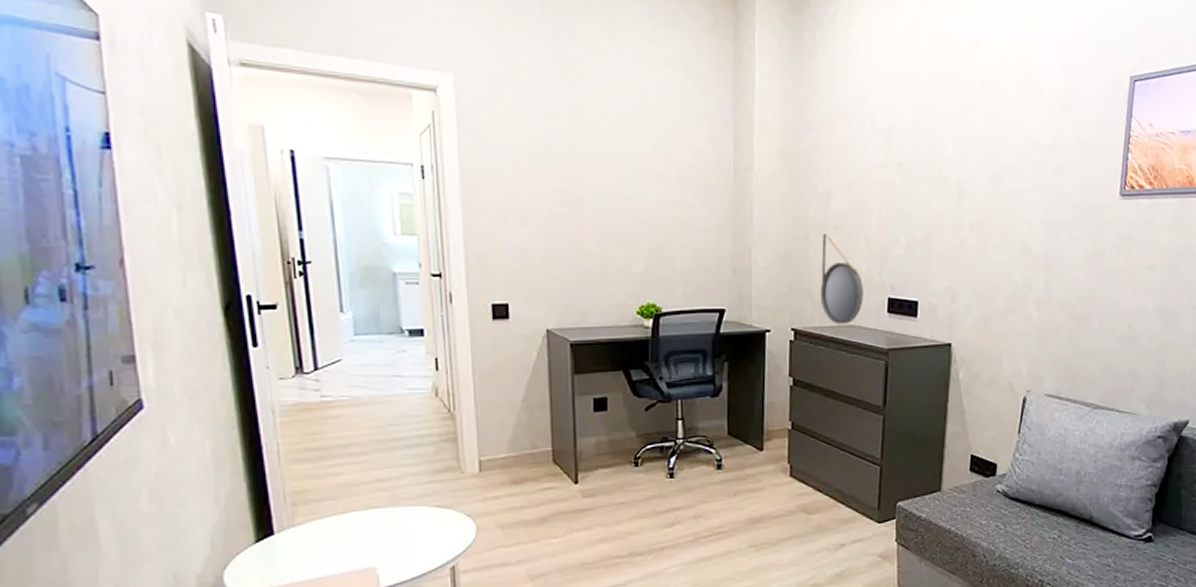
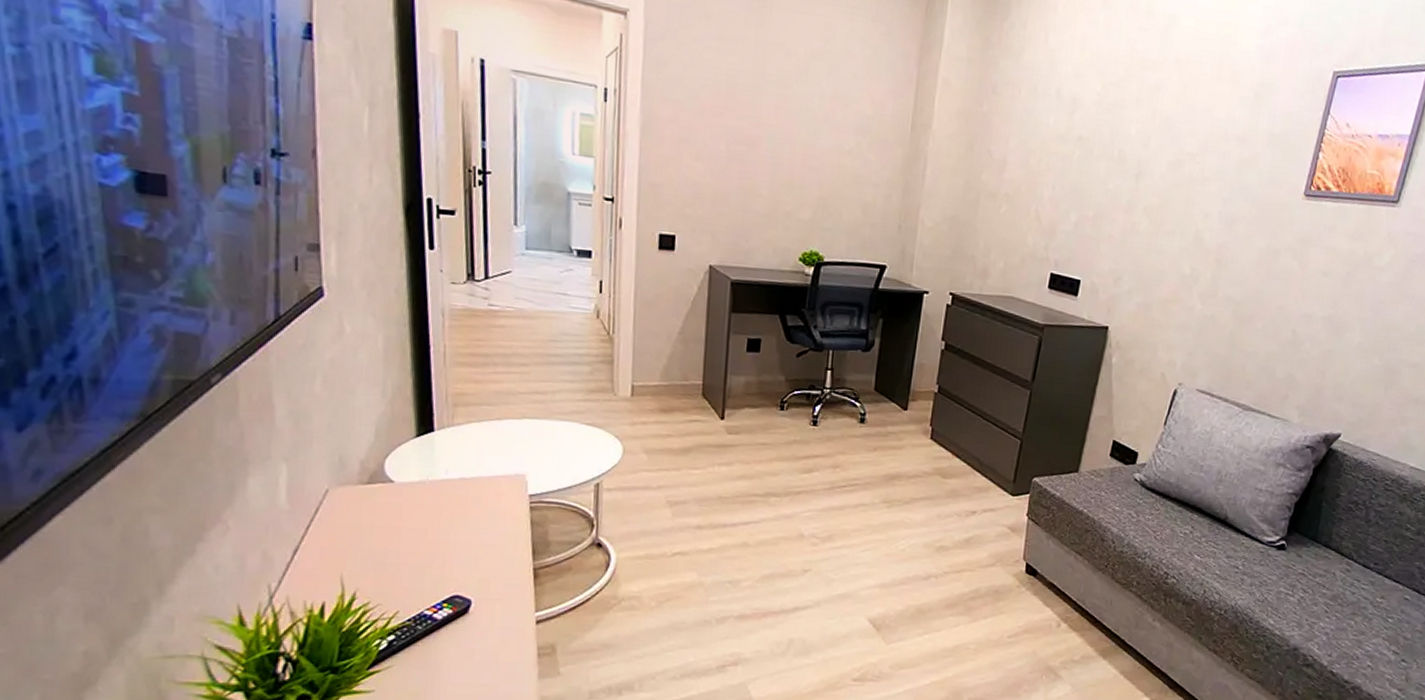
home mirror: present [820,234,863,325] -> none [982,201,1028,295]

